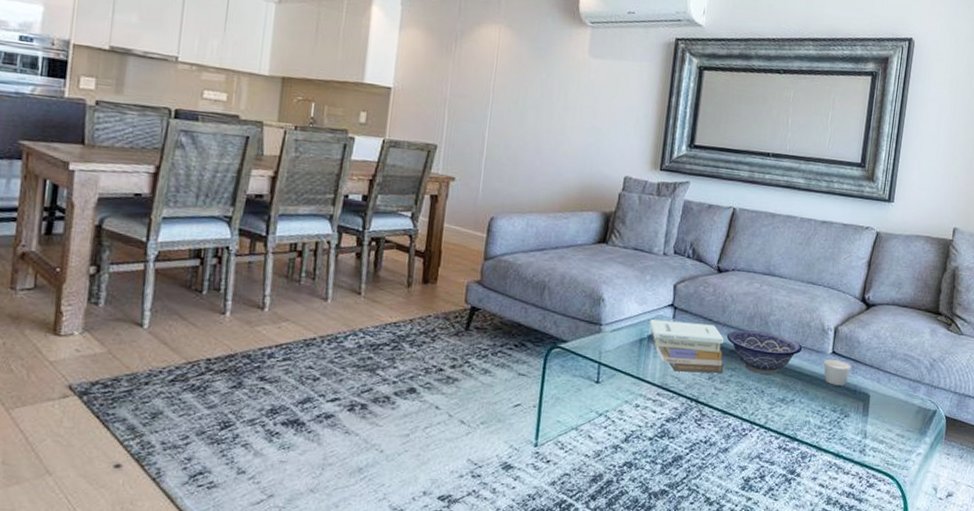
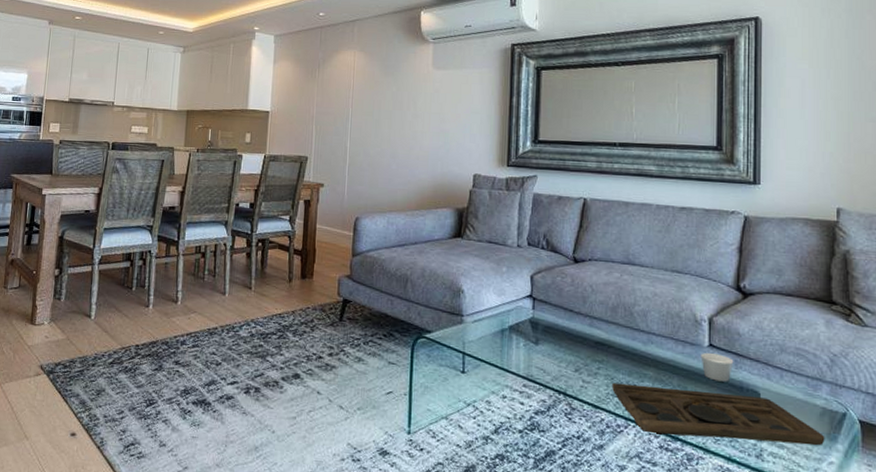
books: present [649,319,725,373] -> none [510,310,590,365]
decorative bowl: present [726,329,803,375] -> none [589,320,675,368]
decorative tray: none [741,389,918,440] -> present [612,382,825,446]

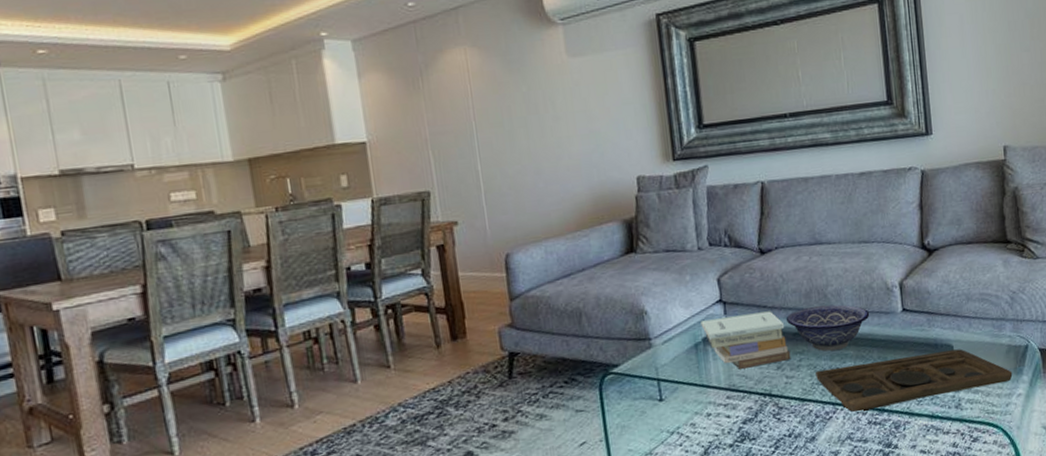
books: none [510,310,590,365] -> present [701,311,791,369]
decorative bowl: none [589,320,675,368] -> present [785,304,870,352]
candle: present [700,353,734,382] -> none [896,316,927,345]

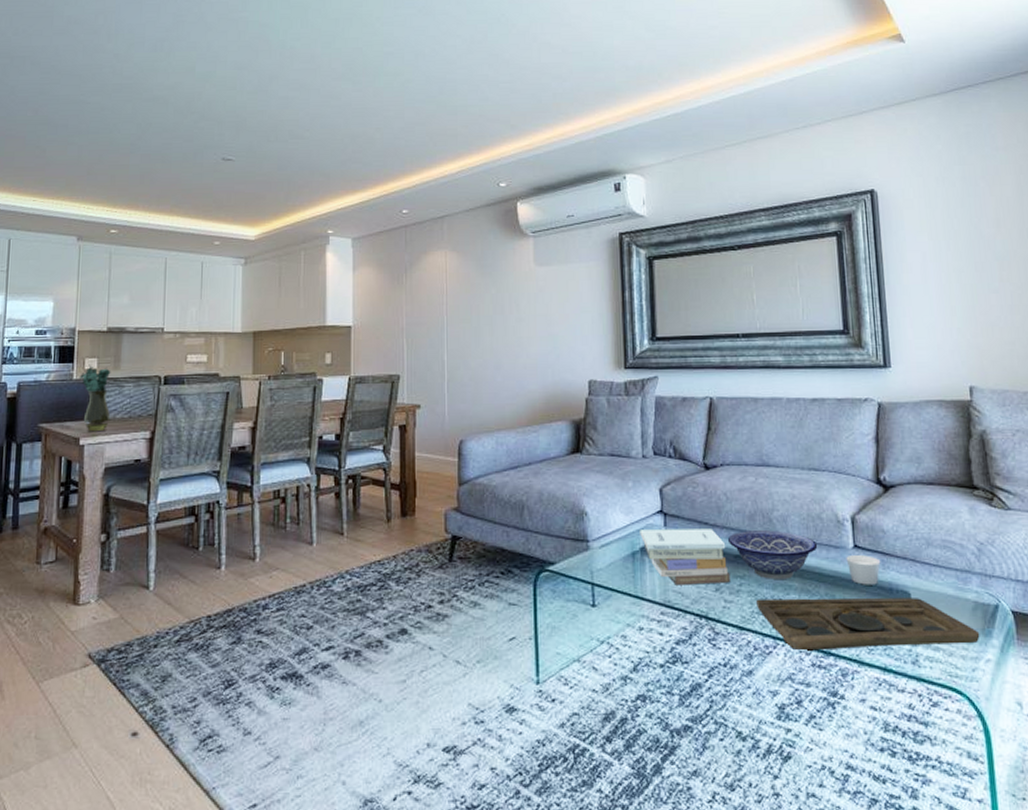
vase: none [35,216,87,295] -> present [80,364,111,432]
candle: none [896,316,927,345] -> present [846,555,881,585]

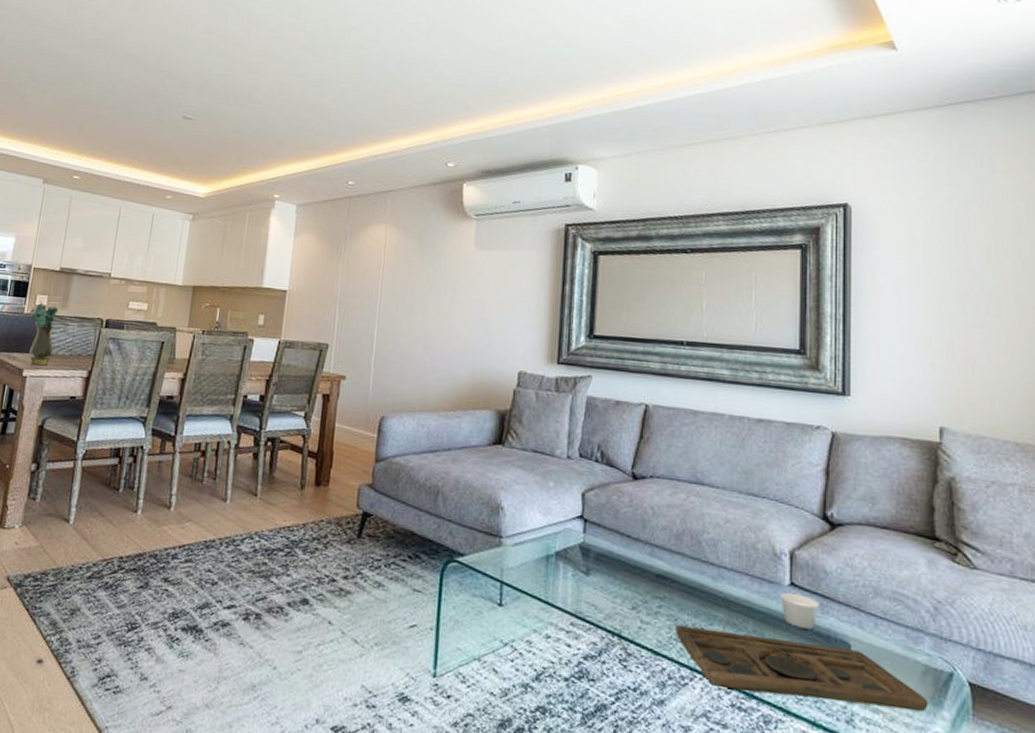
books: present [640,528,731,585] -> none [556,533,650,603]
decorative bowl: present [727,529,818,579] -> none [650,549,750,608]

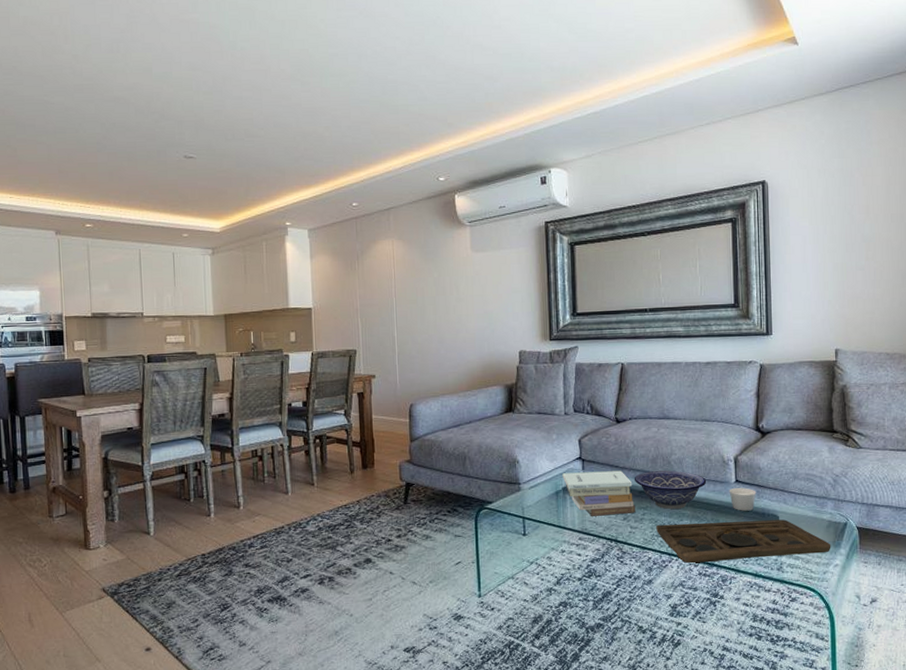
vase: present [28,300,59,366] -> none [71,346,103,405]
books: none [556,533,650,603] -> present [562,470,636,516]
decorative bowl: none [650,549,750,608] -> present [634,470,707,509]

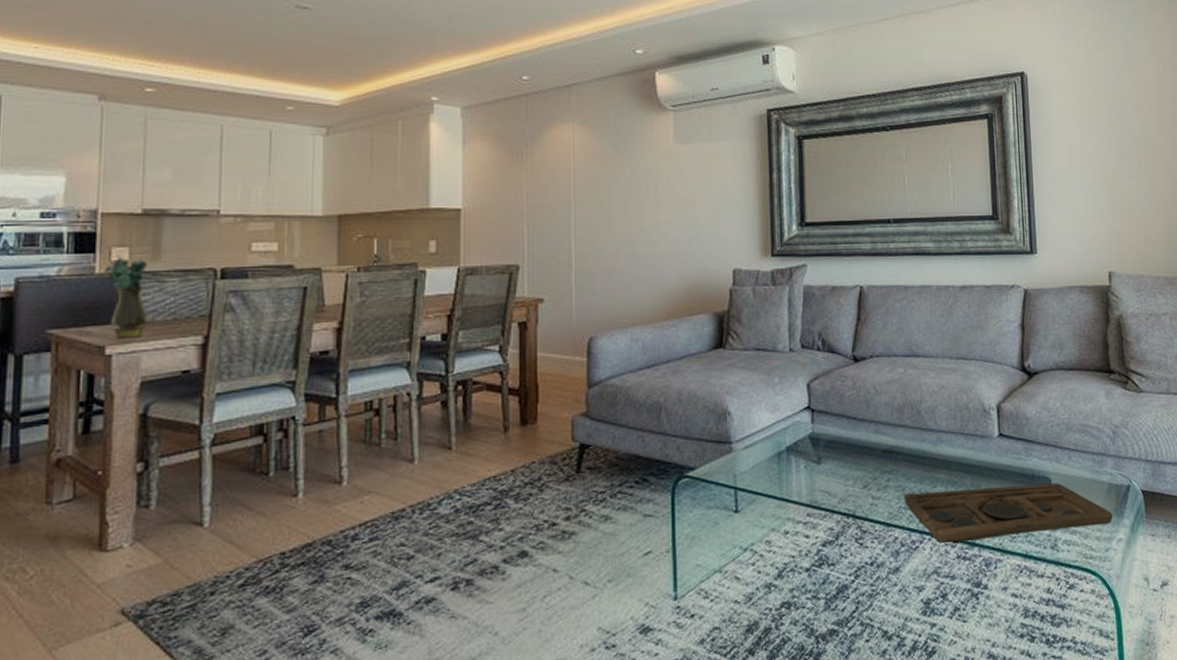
vase: none [71,346,103,405] -> present [104,255,148,339]
books: present [562,470,636,516] -> none [786,423,879,485]
decorative bowl: present [634,470,707,509] -> none [875,422,965,473]
candle: present [729,488,757,511] -> none [991,443,1024,474]

